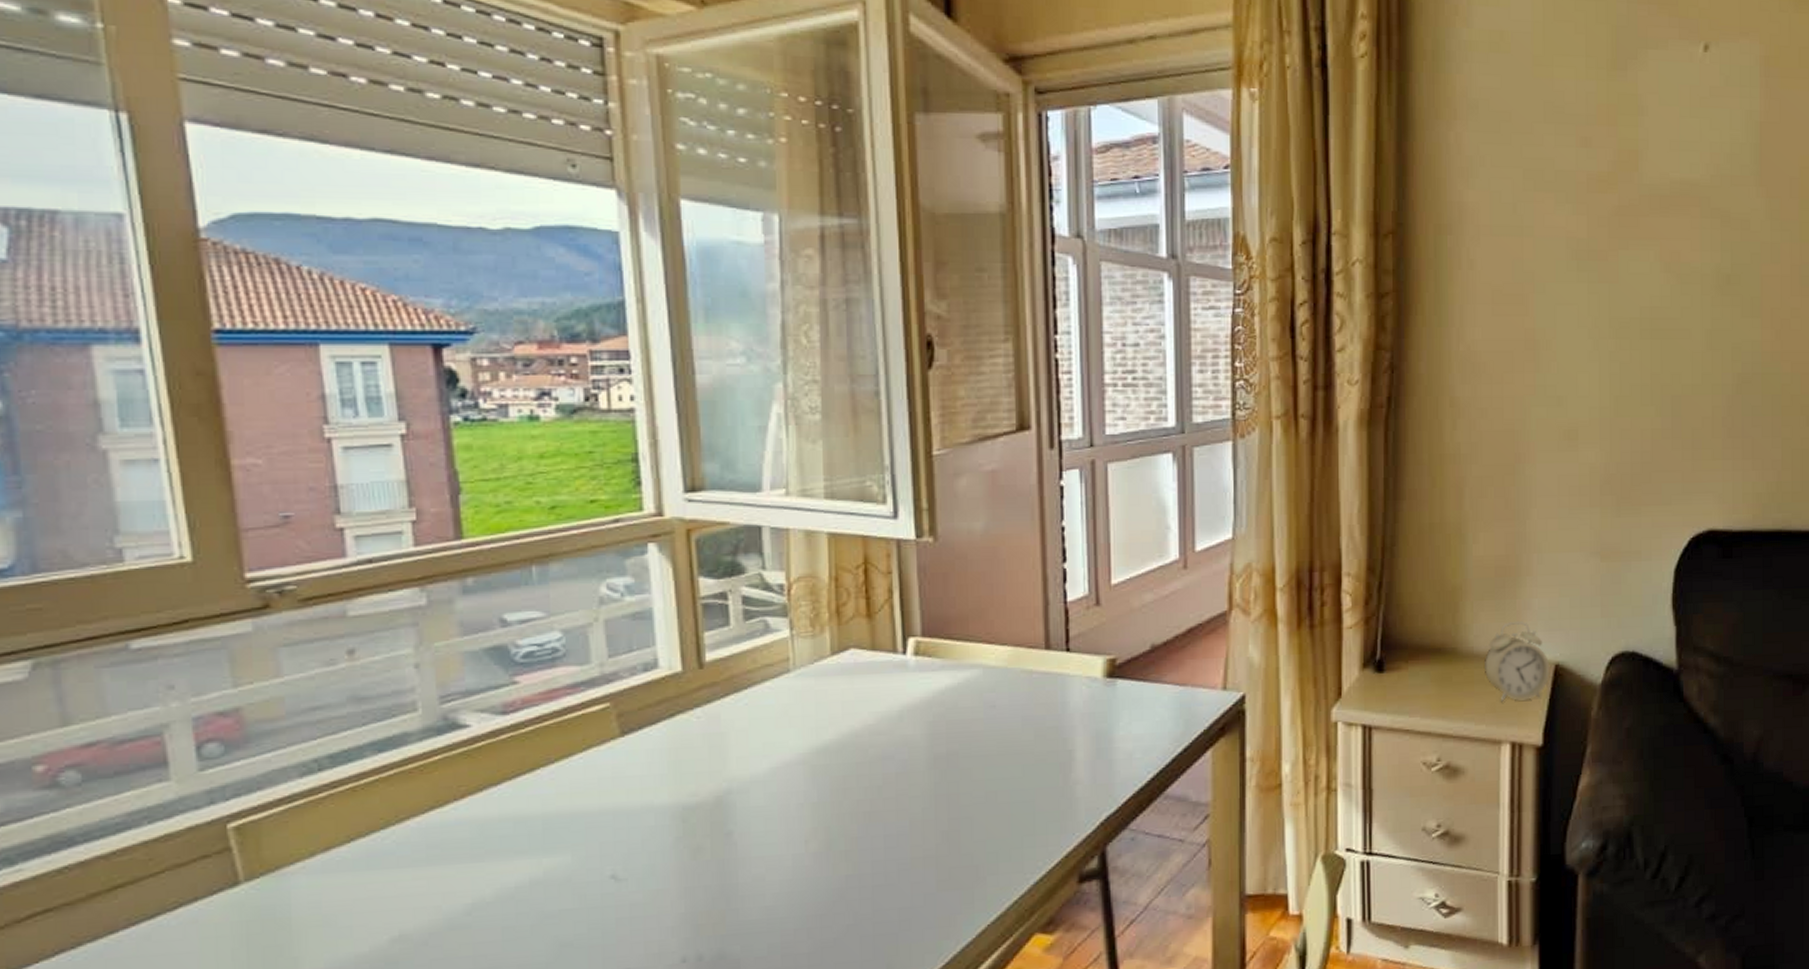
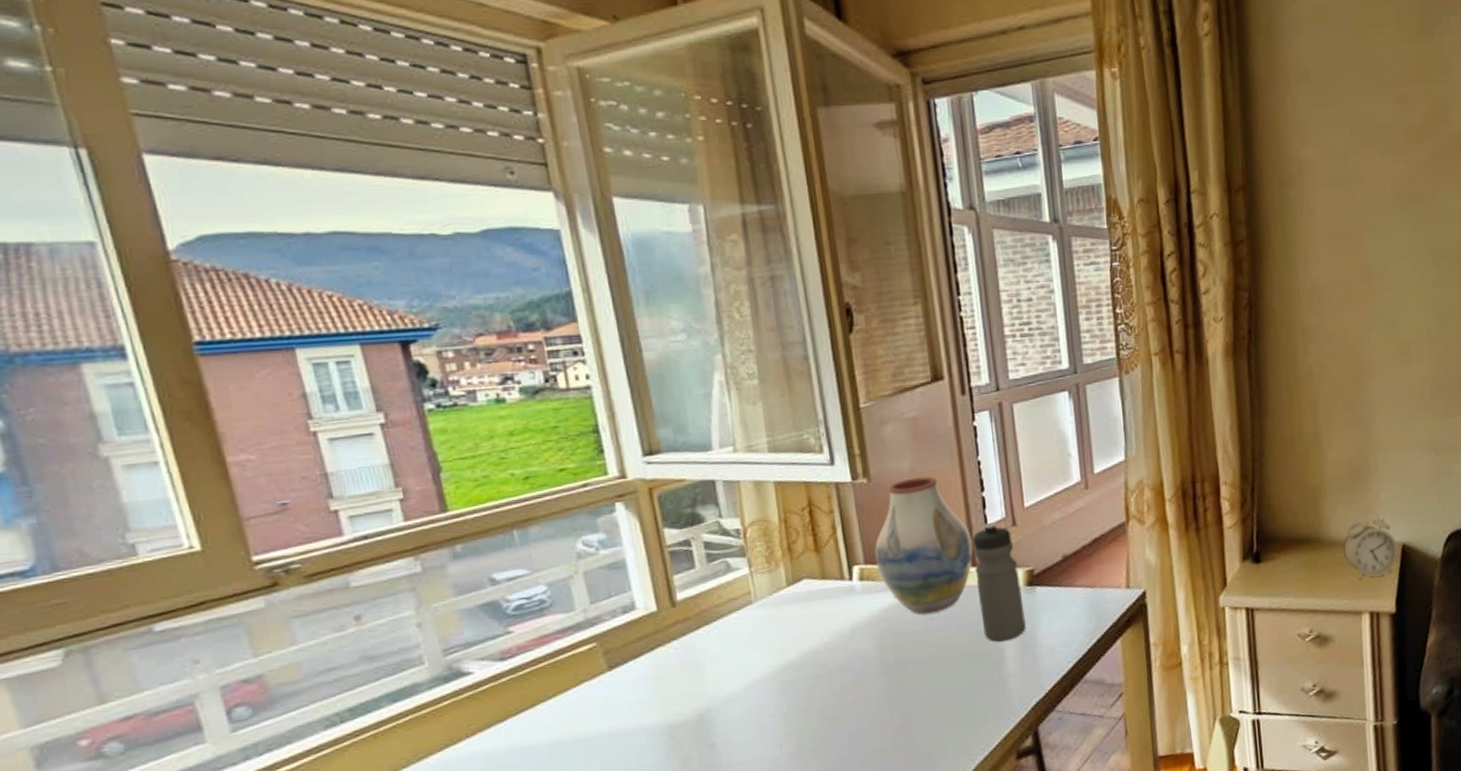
vase: none [934,540,1048,701] -> present [874,476,973,614]
water bottle: none [1047,600,1103,740] -> present [972,522,1027,641]

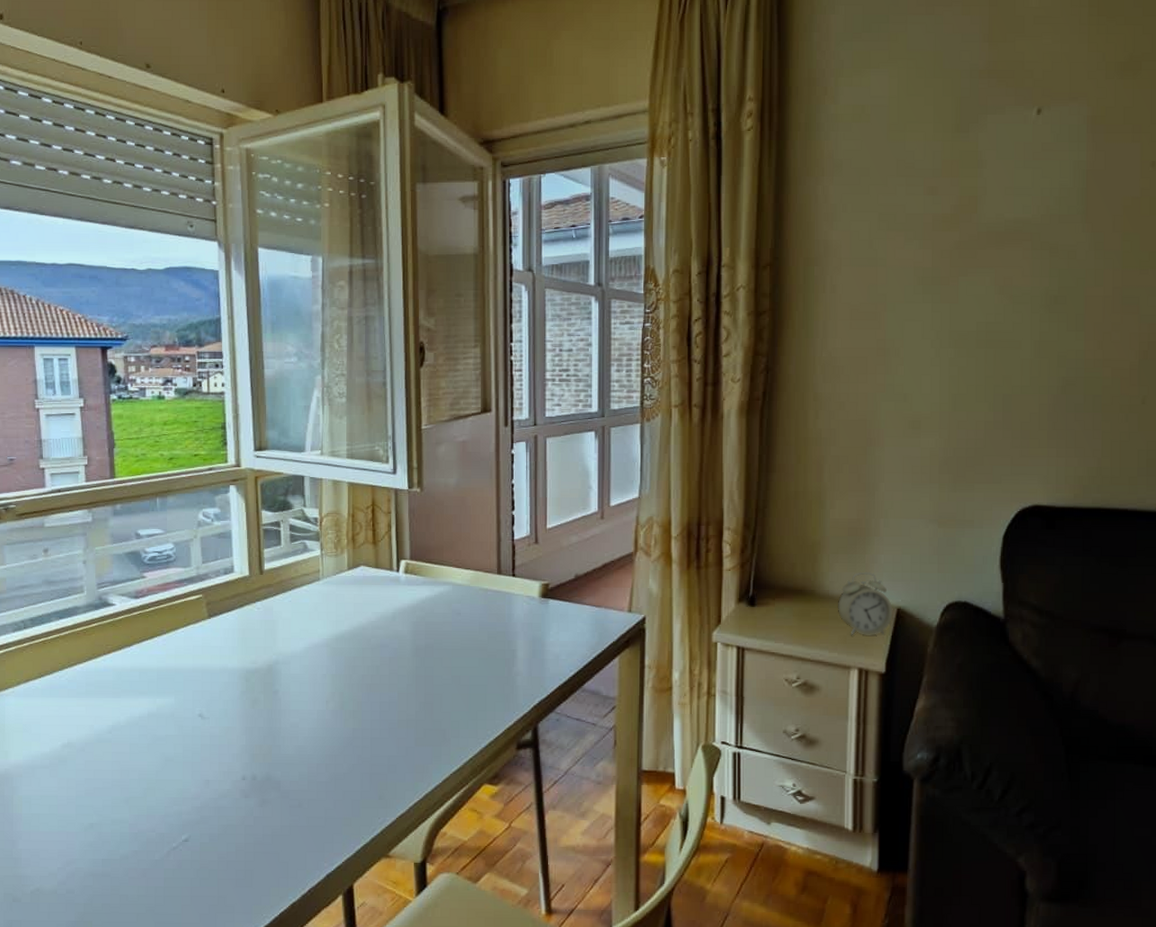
vase: present [874,476,973,614] -> none [419,492,500,610]
water bottle: present [972,522,1027,641] -> none [499,538,538,643]

